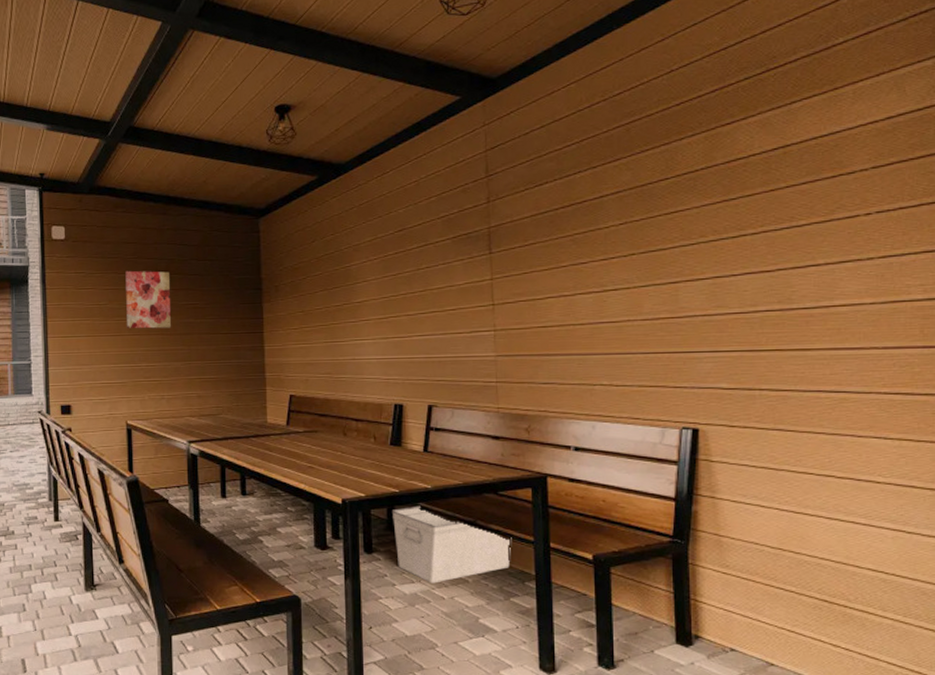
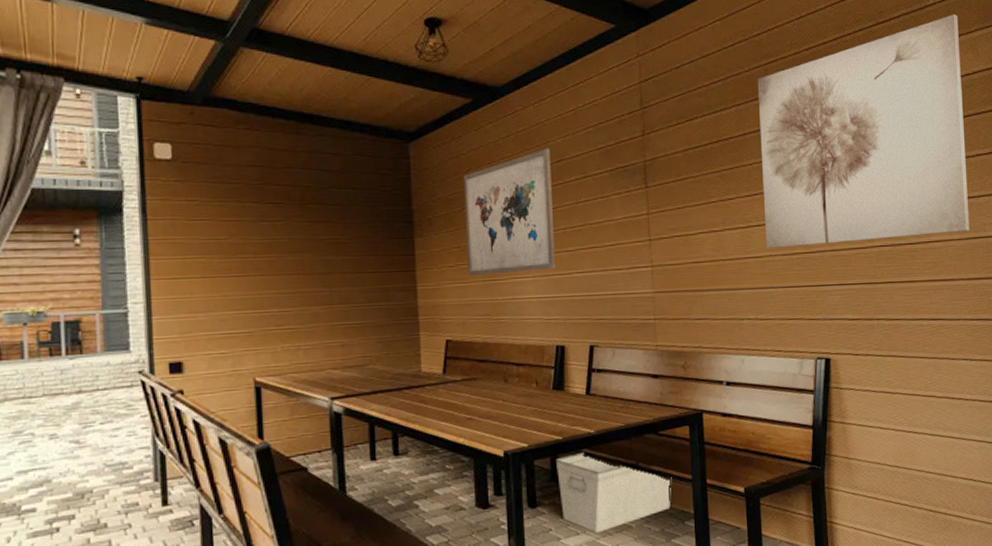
wall art: present [125,270,171,329] -> none [250,198,308,268]
wall art: none [308,218,396,338] -> present [463,148,556,276]
wall art: none [617,51,887,313] -> present [757,14,970,248]

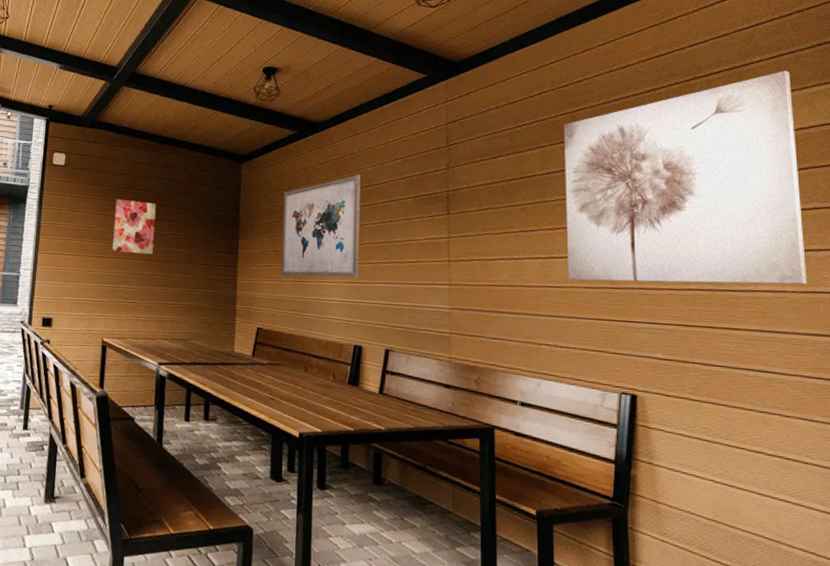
wall art: none [250,198,308,268] -> present [111,198,156,255]
storage bin: present [555,452,672,533] -> none [346,446,459,526]

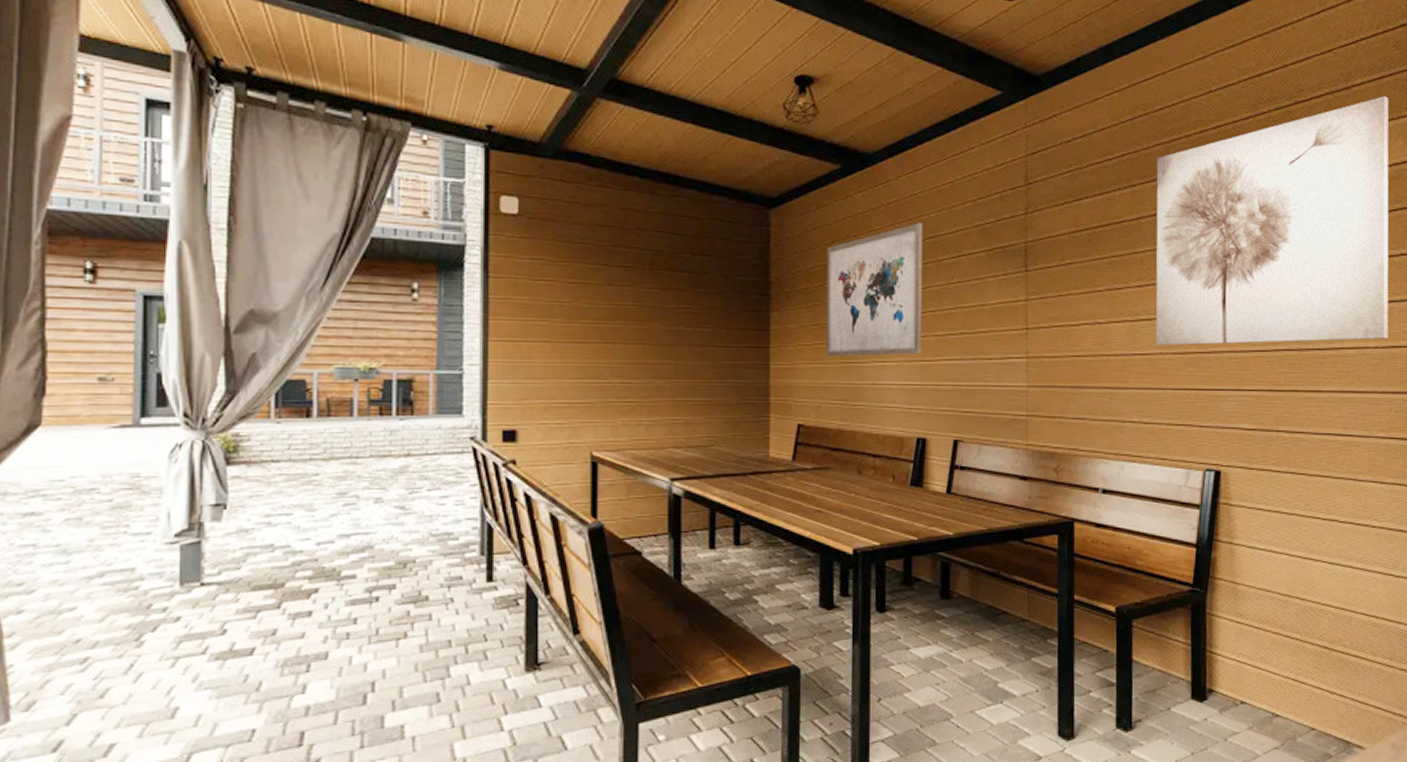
wall art: present [111,198,156,255] -> none [596,260,655,337]

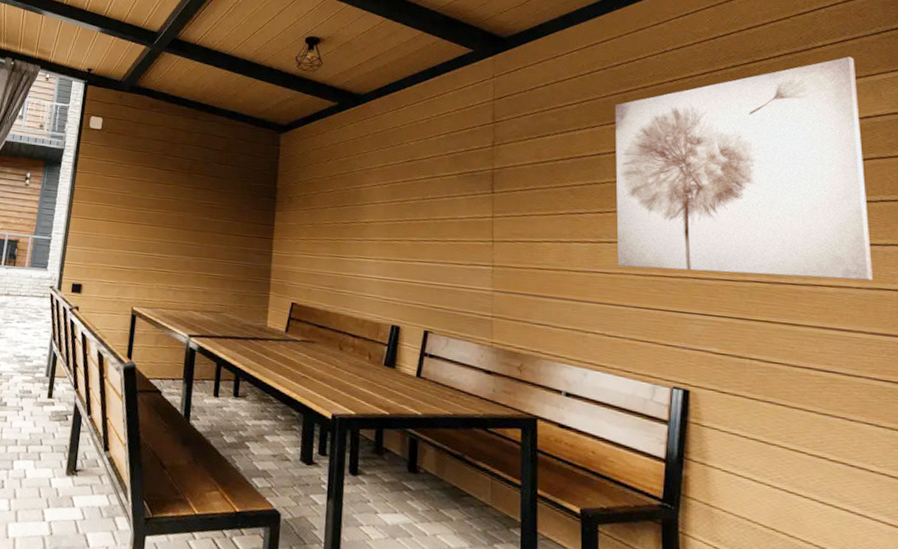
wall art: present [825,222,923,357] -> none [318,149,403,255]

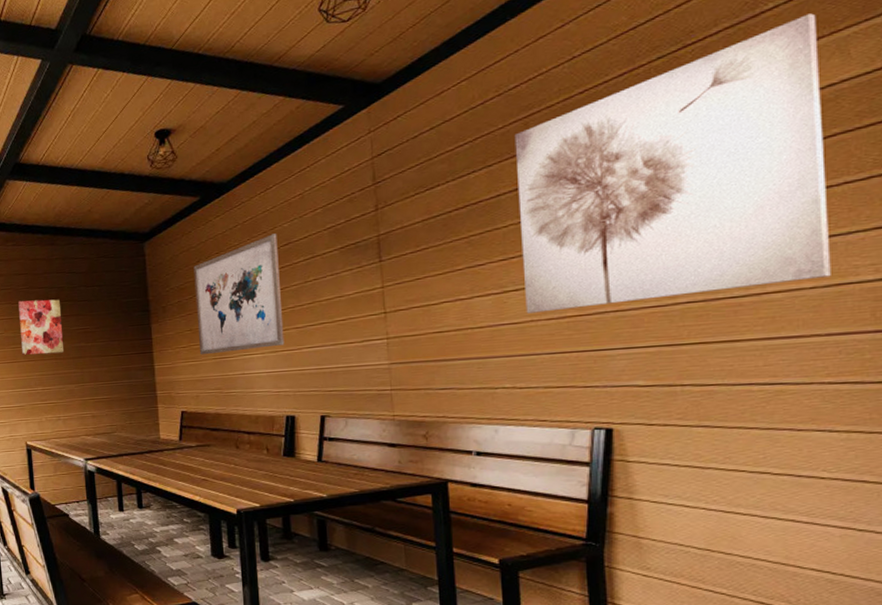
wall art: none [145,165,192,224] -> present [18,299,64,355]
wall art: none [318,149,403,255] -> present [193,233,285,355]

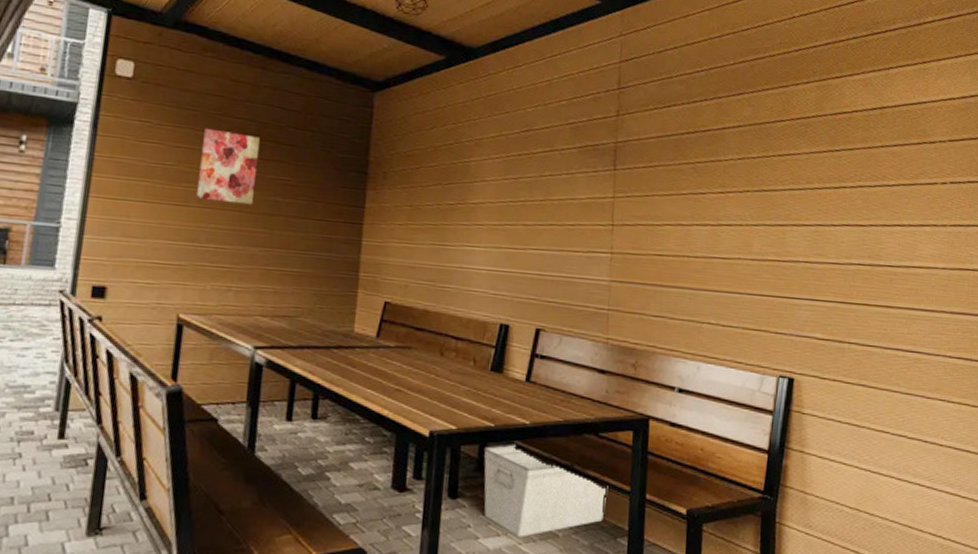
wall art: present [193,233,285,355] -> none [417,116,519,242]
storage bin: none [287,514,412,590] -> present [484,444,608,537]
wall art: present [514,13,831,314] -> none [735,34,958,261]

